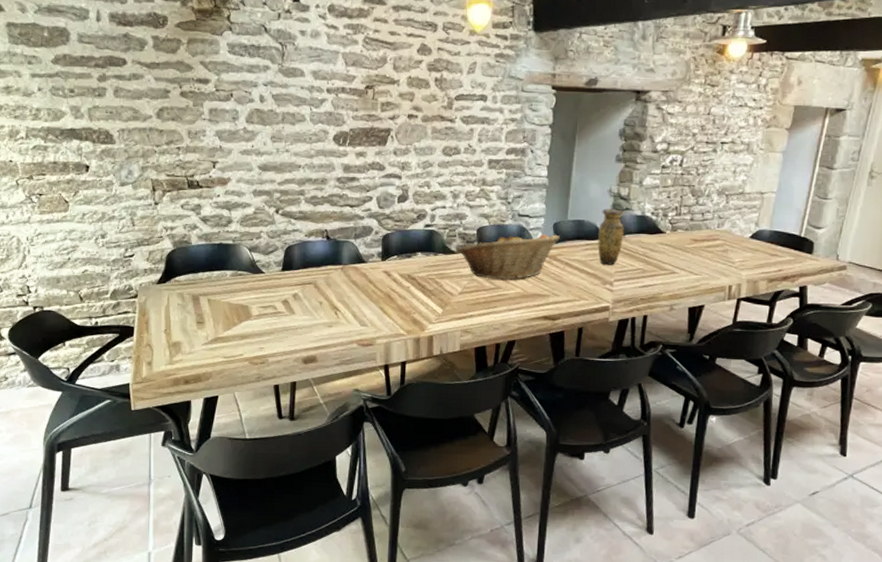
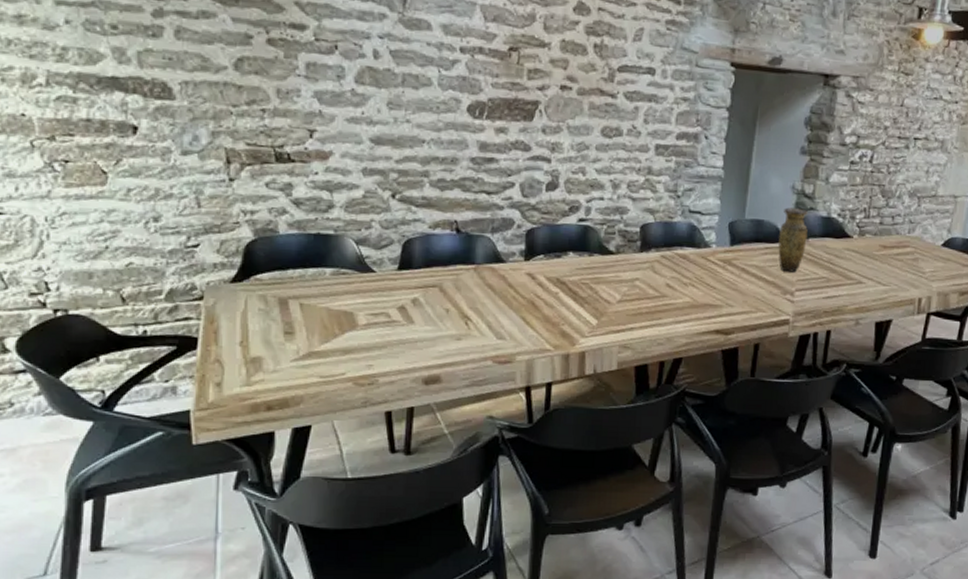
fruit basket: present [458,233,560,280] -> none [617,232,736,287]

